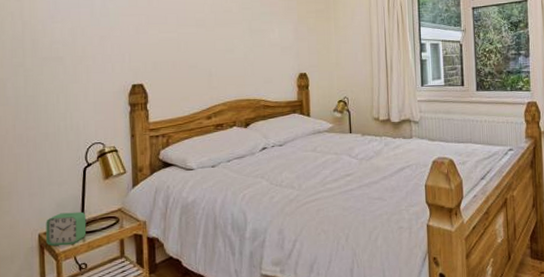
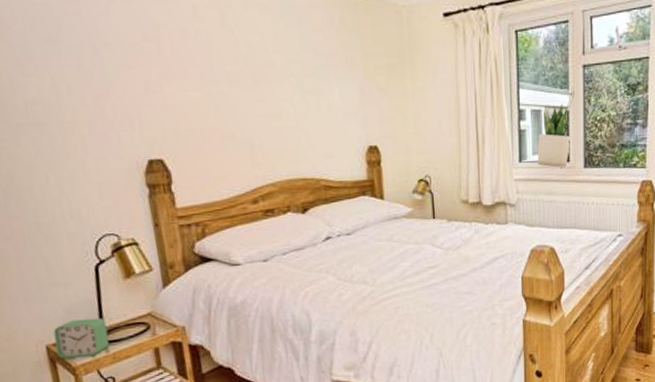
planter: none [436,38,465,91] -> present [537,103,571,168]

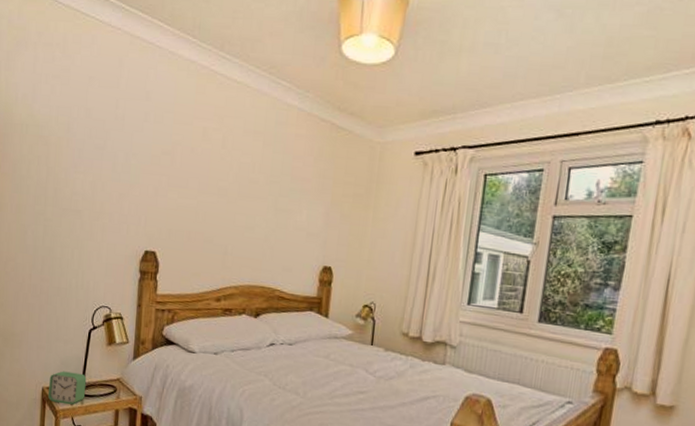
planter: present [537,103,571,168] -> none [486,252,532,318]

